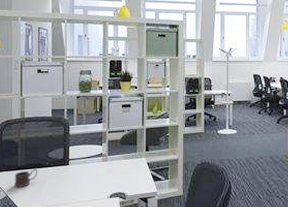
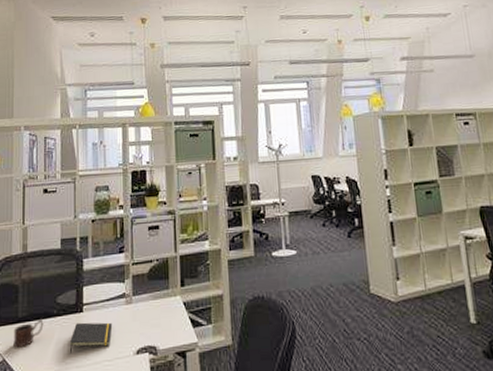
notepad: none [58,172,92,195] -> present [69,322,113,355]

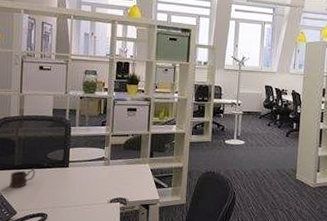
notepad: present [69,322,113,355] -> none [56,174,92,198]

